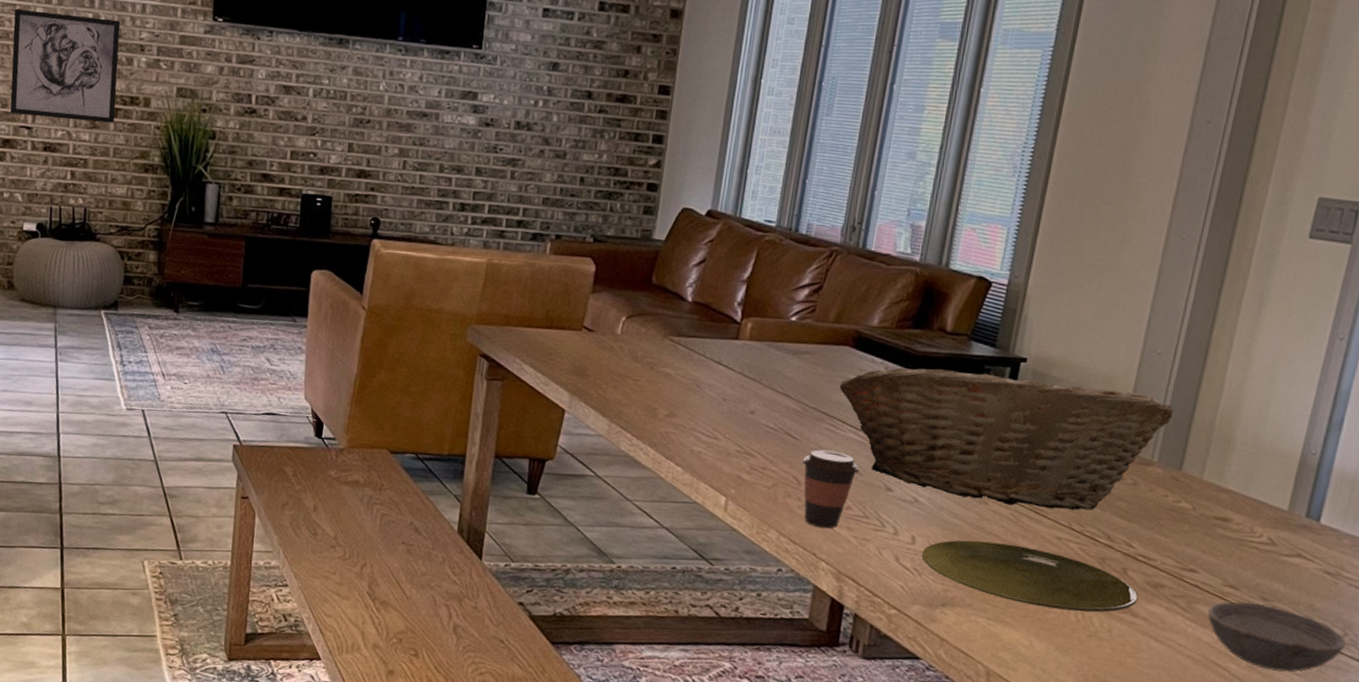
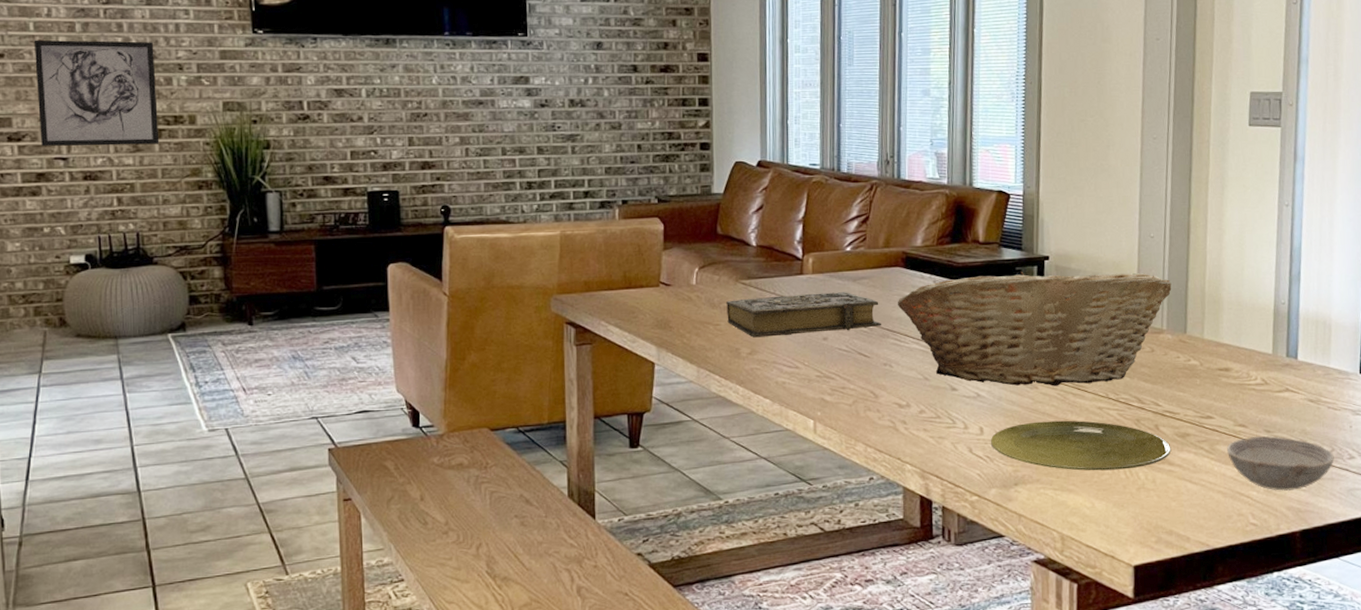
book: none [648,356,819,408] -> present [725,292,881,338]
coffee cup: present [801,449,860,529] -> none [875,362,926,434]

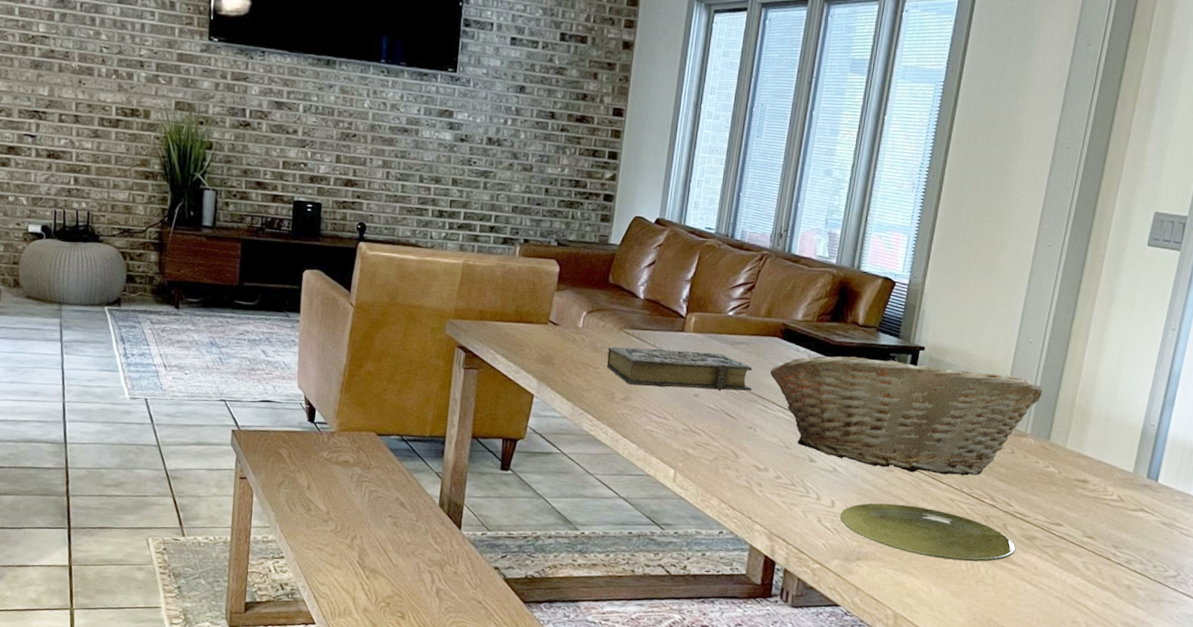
wall art: present [34,39,160,146] -> none [14,24,121,133]
bowl: present [1227,436,1334,491] -> none [1071,549,1179,607]

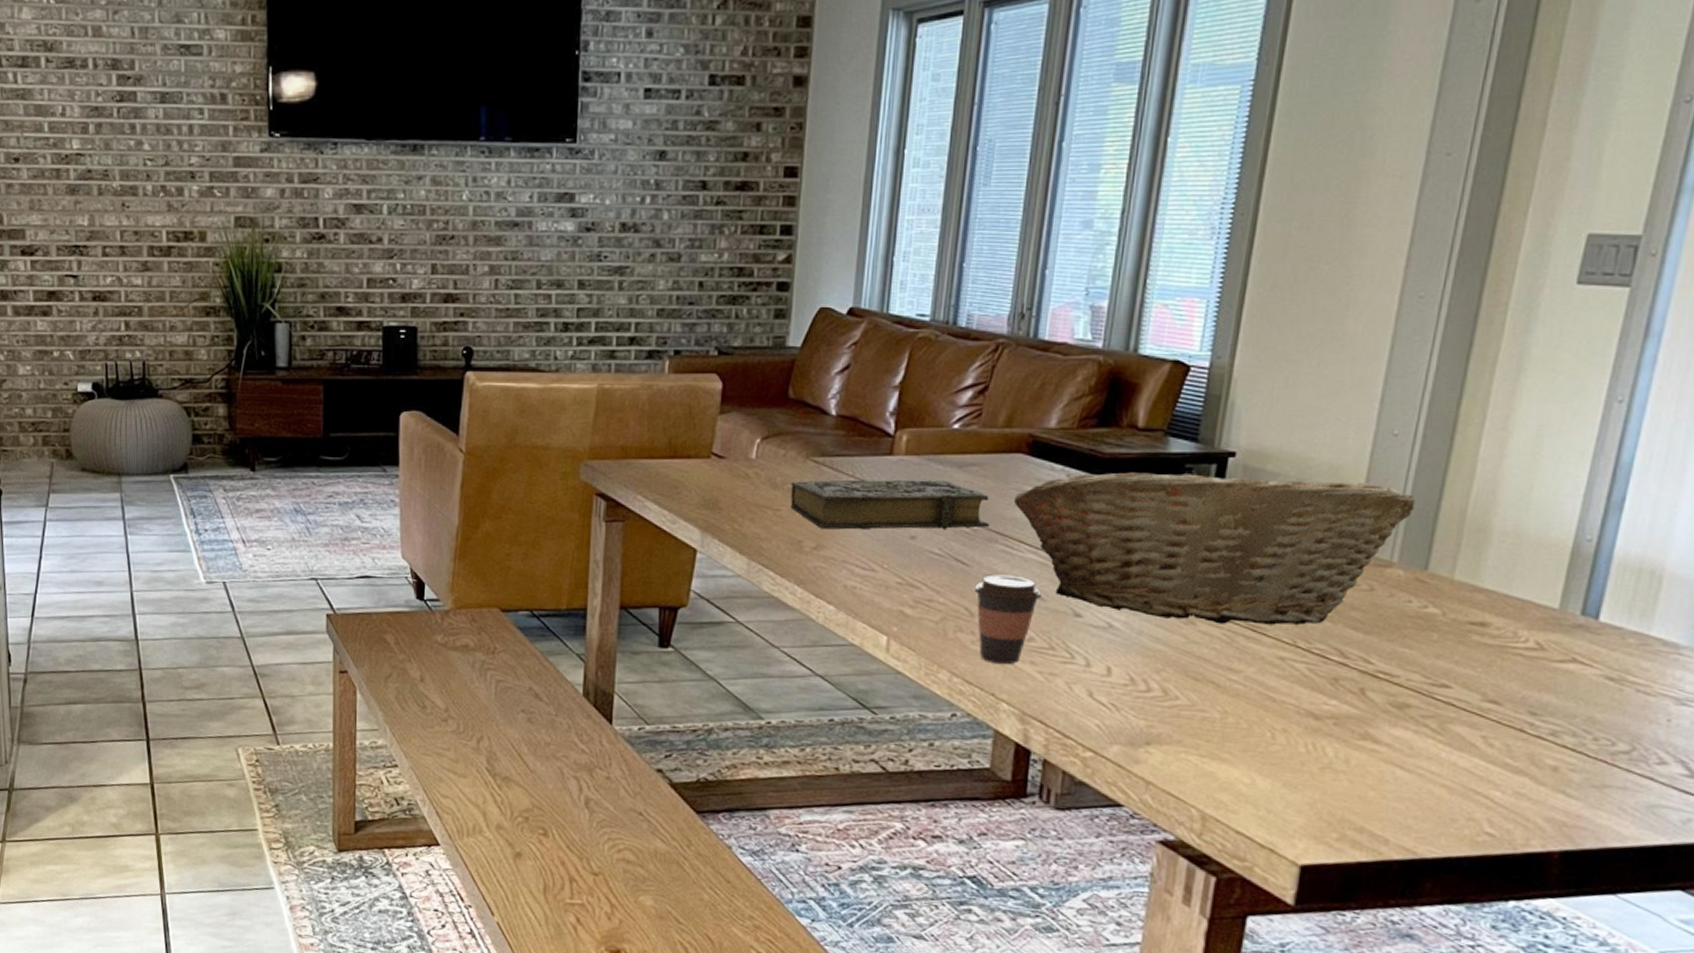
coffee cup: none [738,427,788,496] -> present [973,574,1042,665]
plate: present [839,503,1016,562] -> none [1119,667,1380,742]

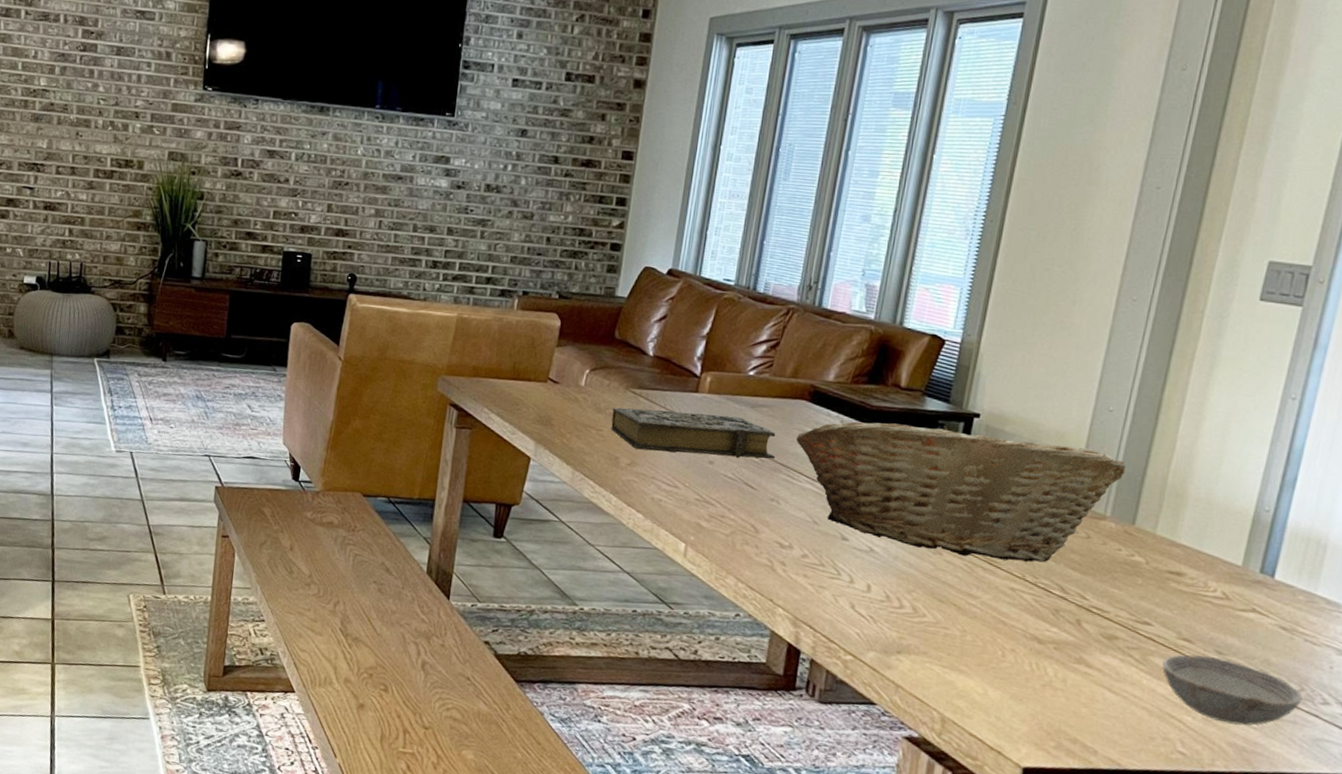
coffee cup: present [973,574,1042,665] -> none [759,499,816,576]
bowl: none [1465,717,1634,797] -> present [1162,654,1302,726]

